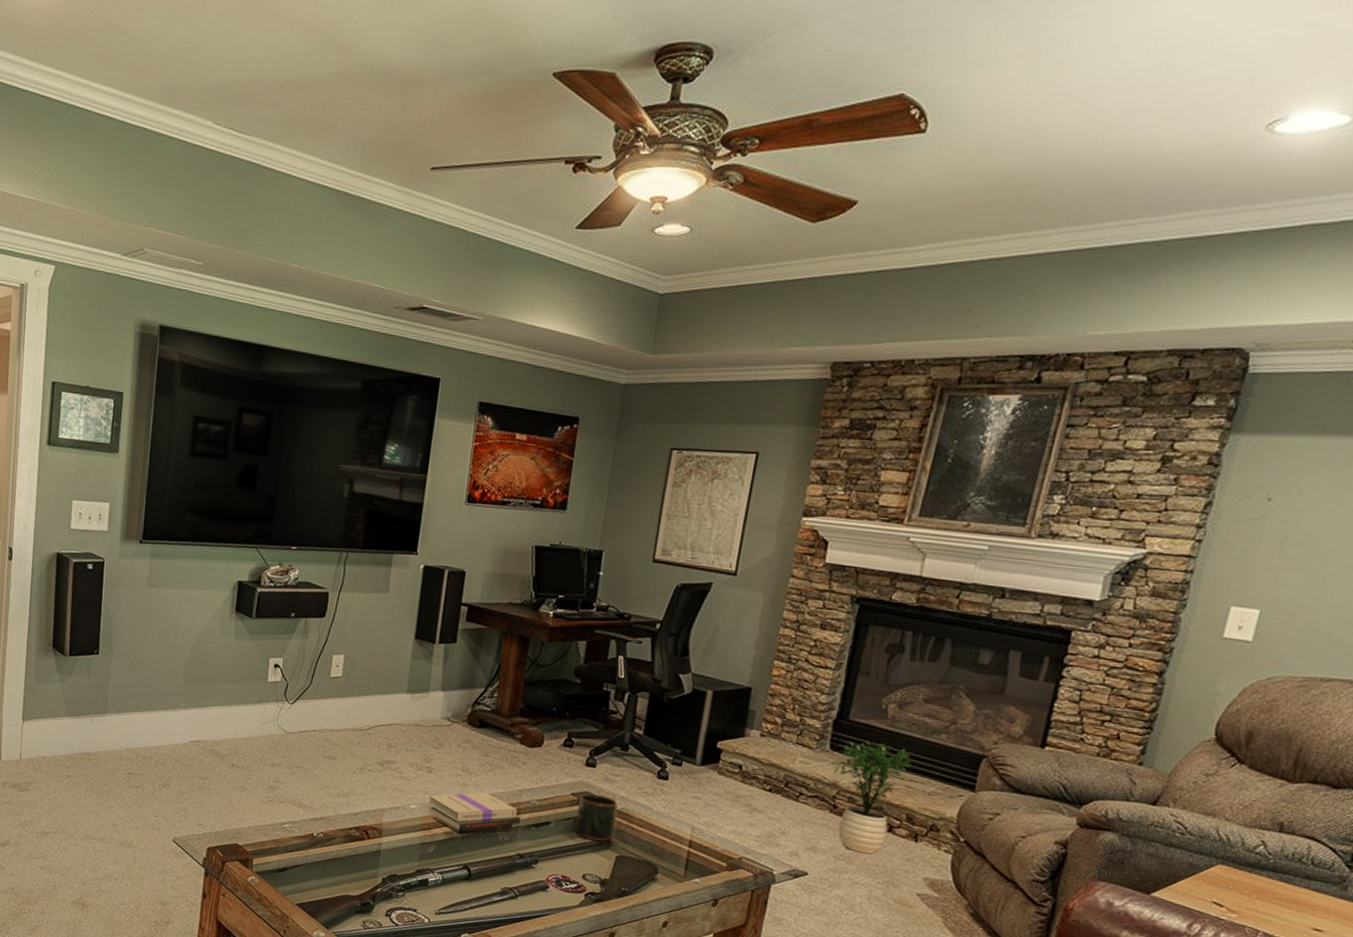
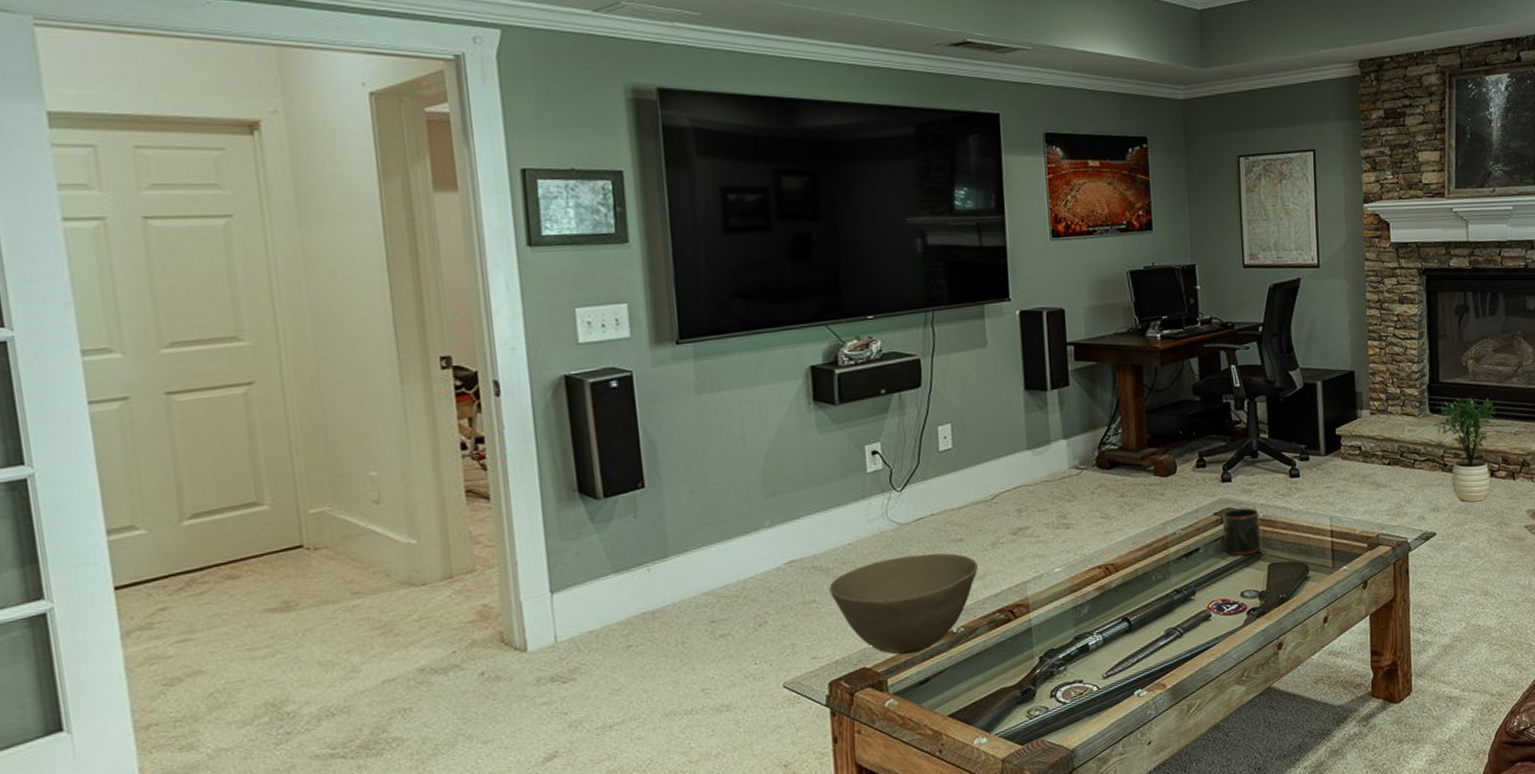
bowl: none [221,758,345,844] -> present [829,553,978,655]
books: present [428,792,522,835] -> none [1072,534,1171,587]

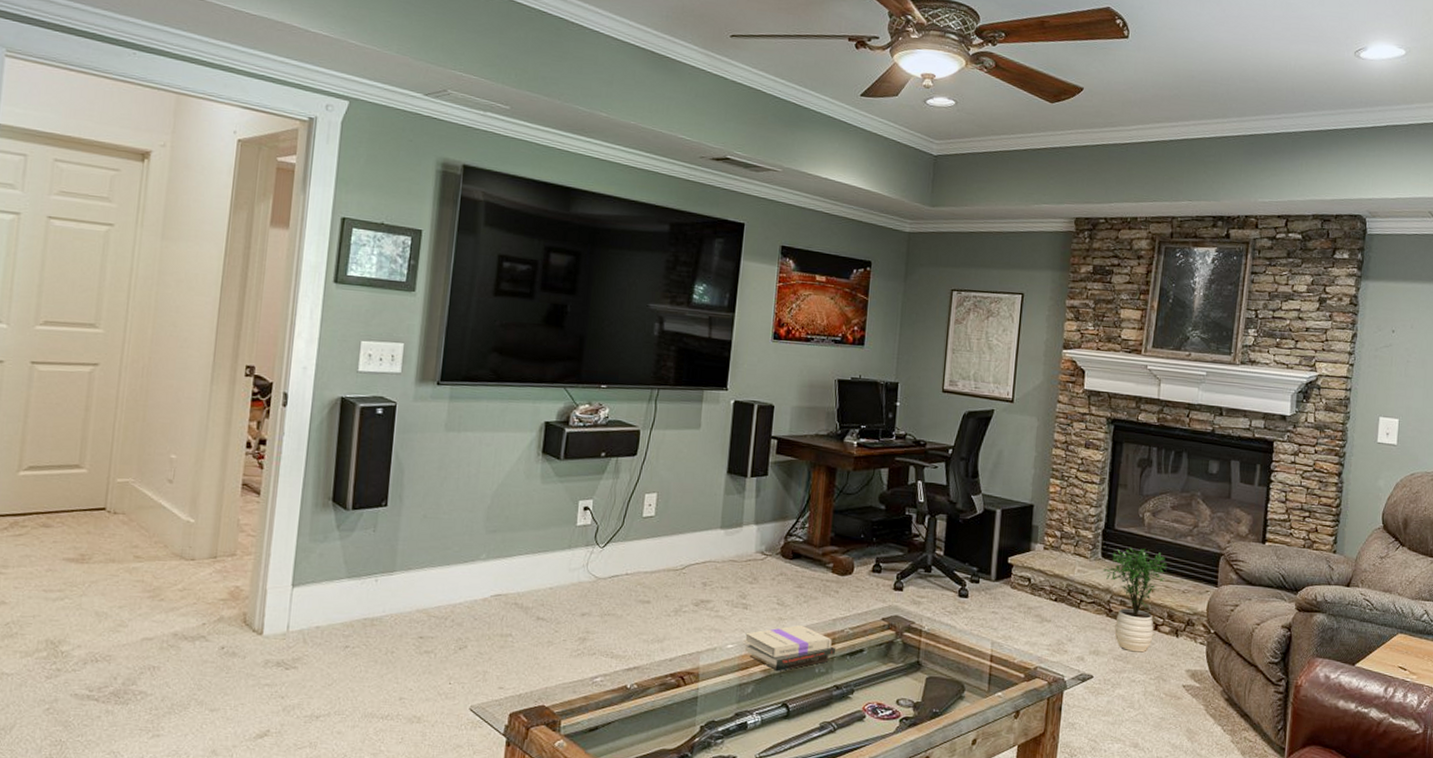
bowl: present [829,553,978,655] -> none [525,607,659,701]
books: none [1072,534,1171,587] -> present [745,624,836,672]
mug: present [1223,507,1261,556] -> none [887,617,925,665]

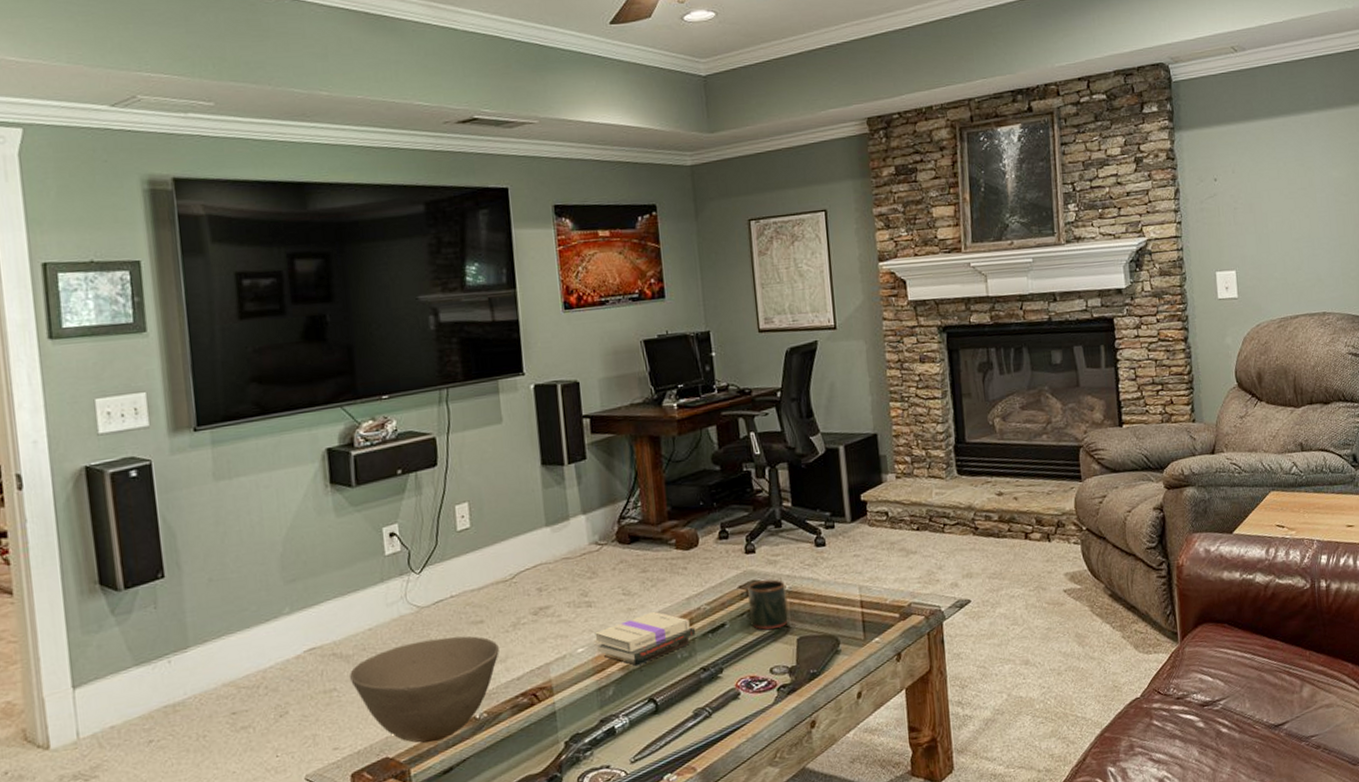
bowl: none [525,607,659,701] -> present [350,636,499,744]
mug: none [887,617,925,665] -> present [748,579,789,630]
potted plant: present [1102,548,1167,653] -> none [961,456,1027,567]

